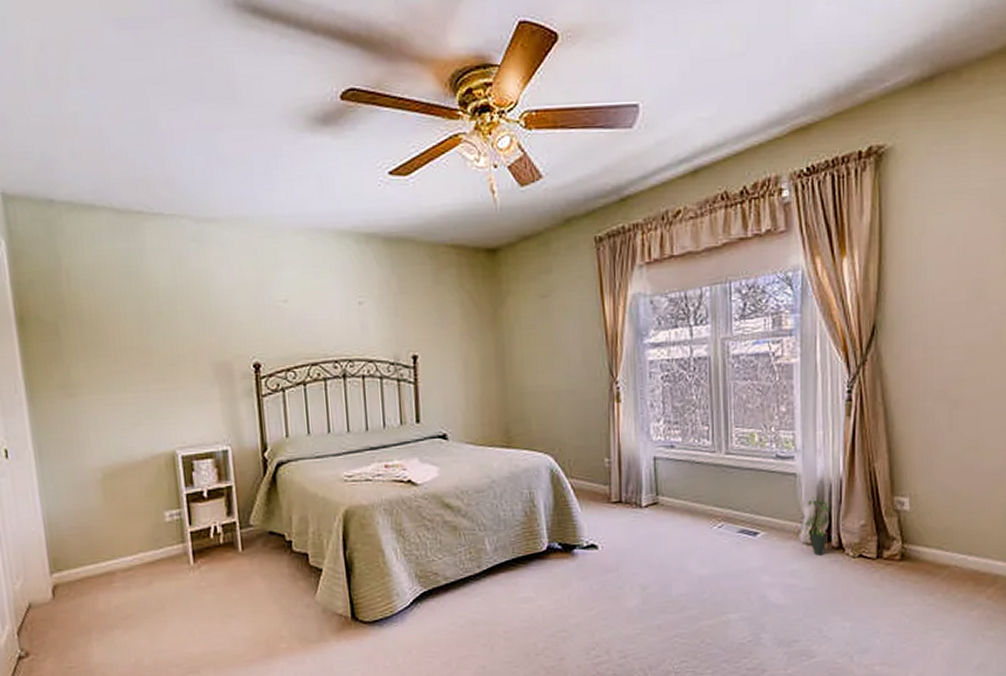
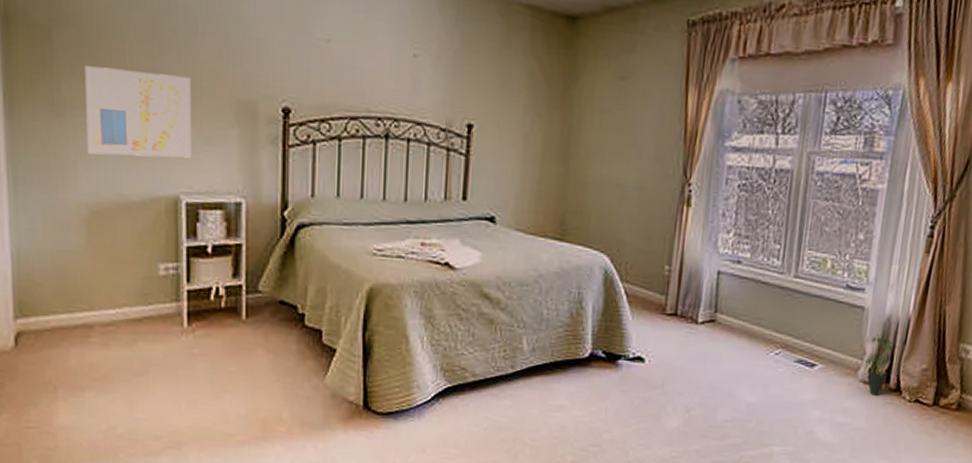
wall art: none [88,348,182,425] -> present [85,66,191,158]

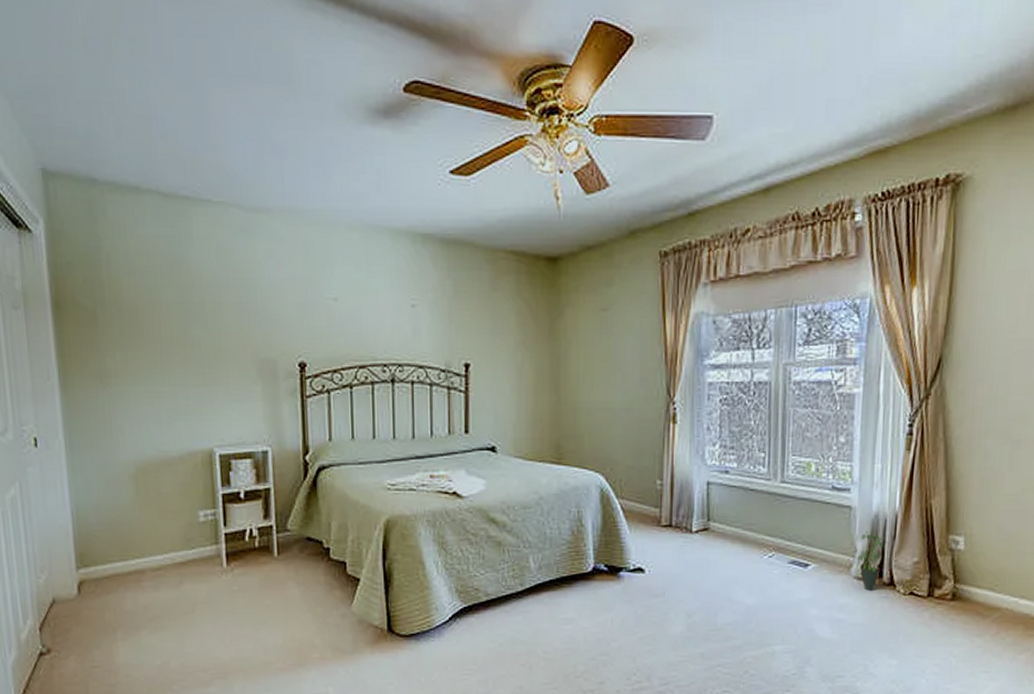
wall art: present [85,66,191,158] -> none [126,340,221,417]

